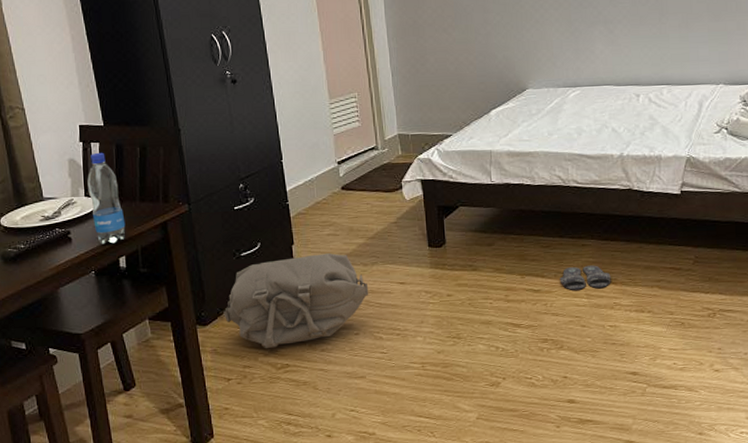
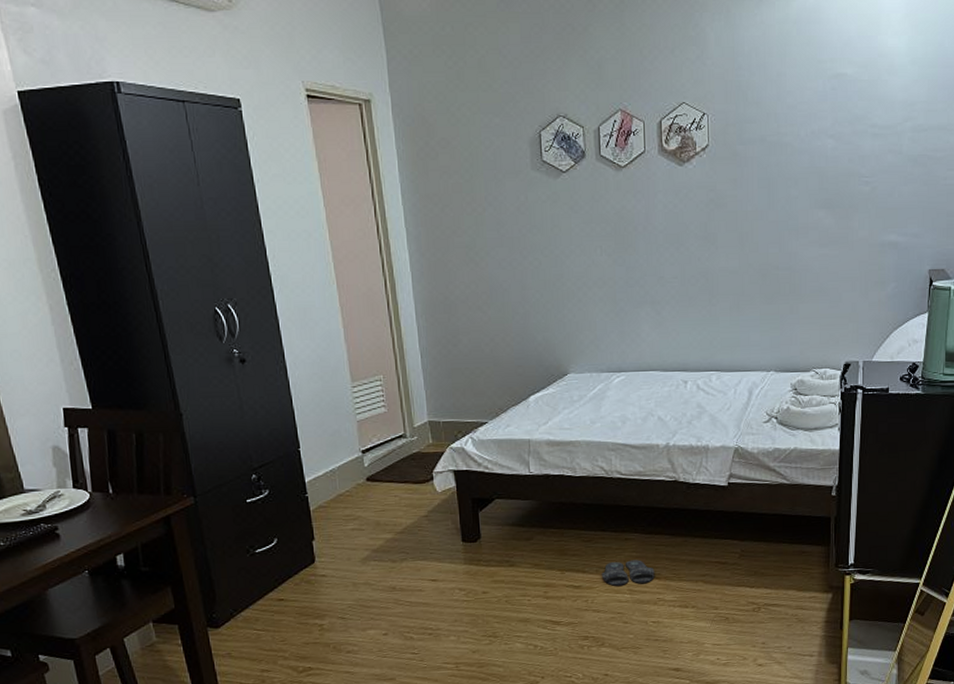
bottle: present [87,152,126,245] -> none [75,439,124,542]
duffel bag: present [223,253,369,349] -> none [237,549,398,652]

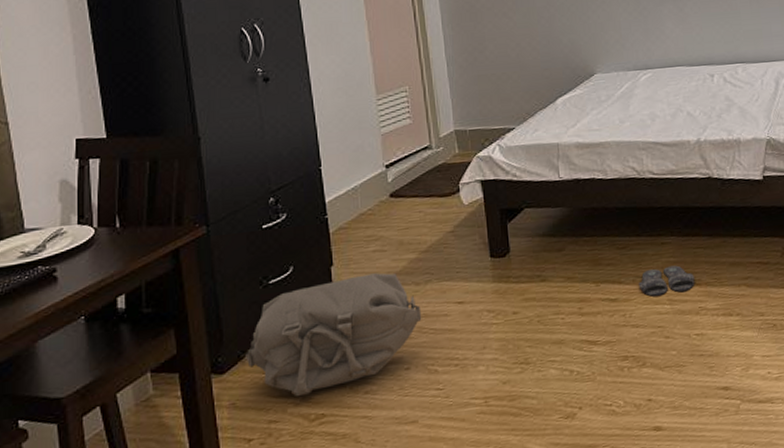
duffel bag: none [237,549,398,652] -> present [245,273,422,397]

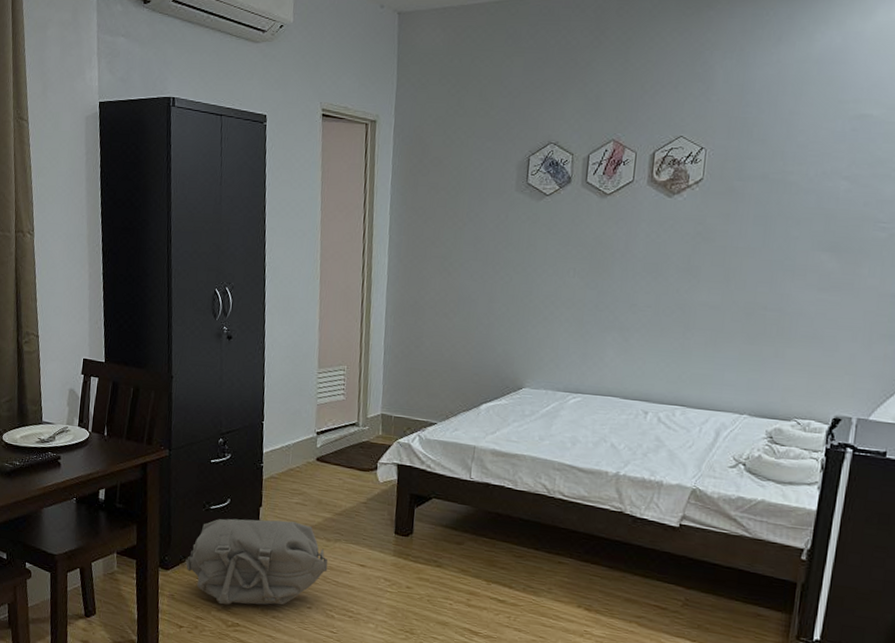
slippers: present [638,265,695,297] -> none [528,583,586,613]

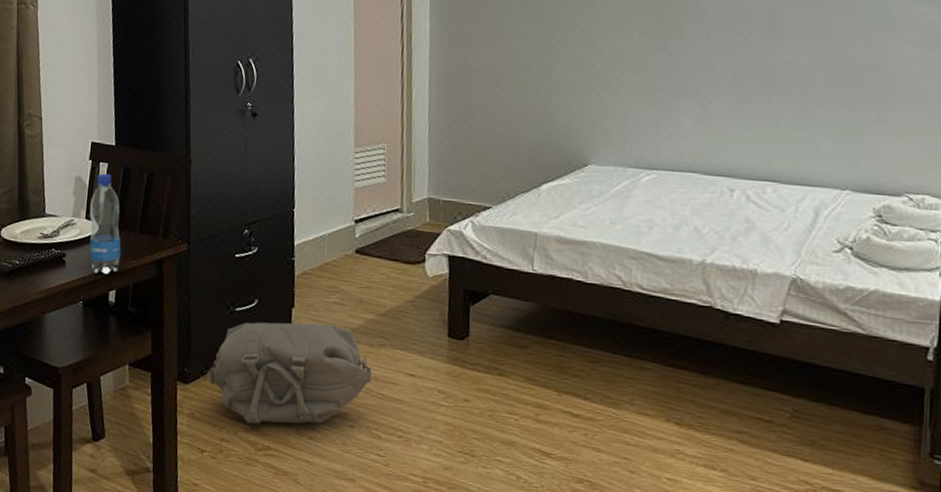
bottle: none [82,387,110,477] -> present [89,173,122,276]

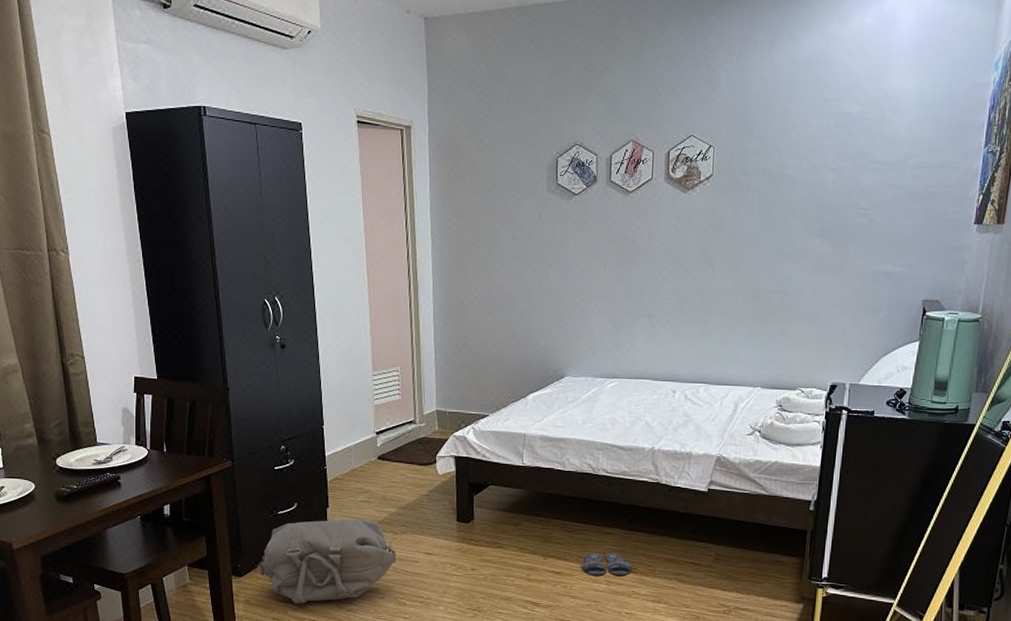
bottle: present [89,173,122,276] -> none [139,404,172,493]
slippers: none [606,393,675,429] -> present [581,553,632,577]

